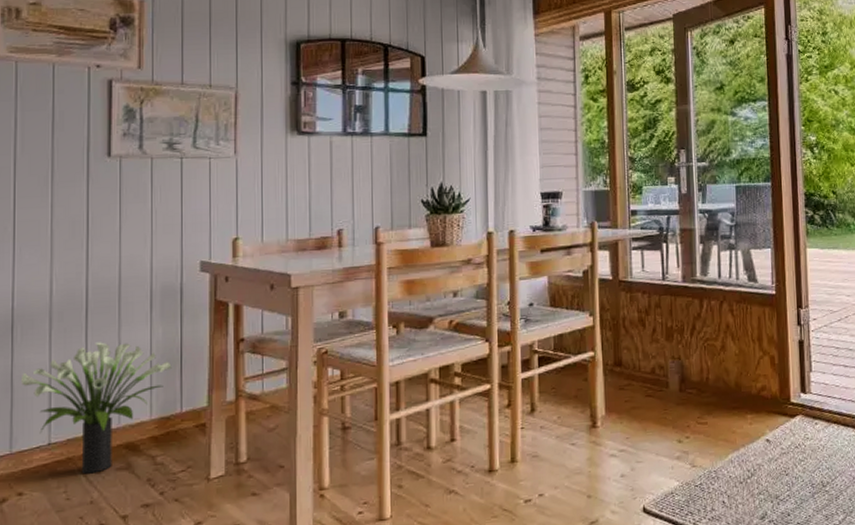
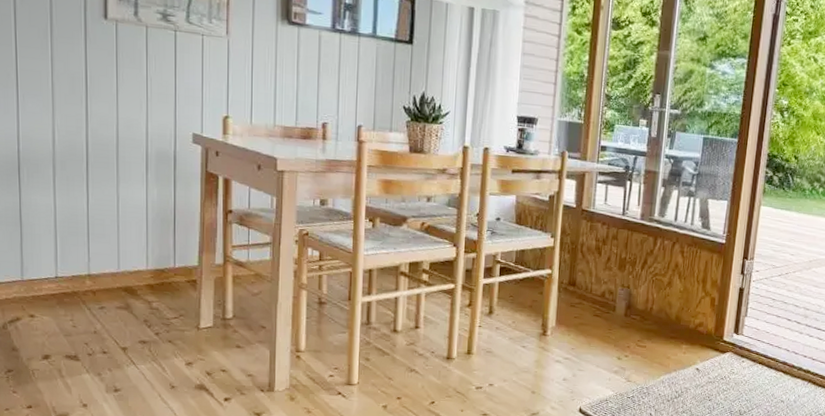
potted plant: present [22,342,172,474] -> none [29,194,166,308]

